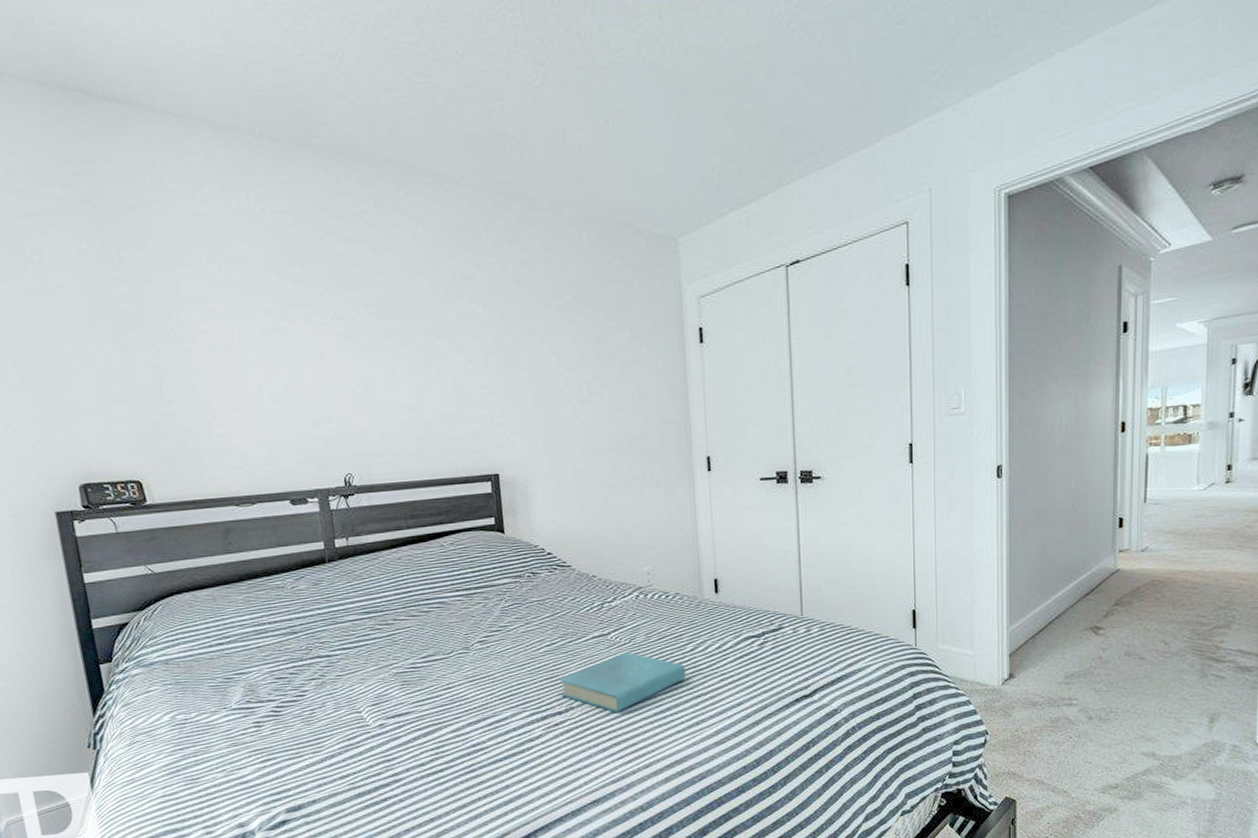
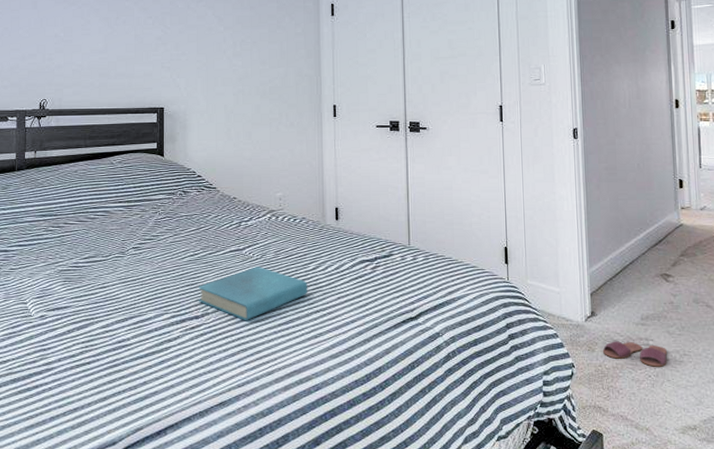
slippers: none [1020,703,1091,728] -> present [602,341,667,367]

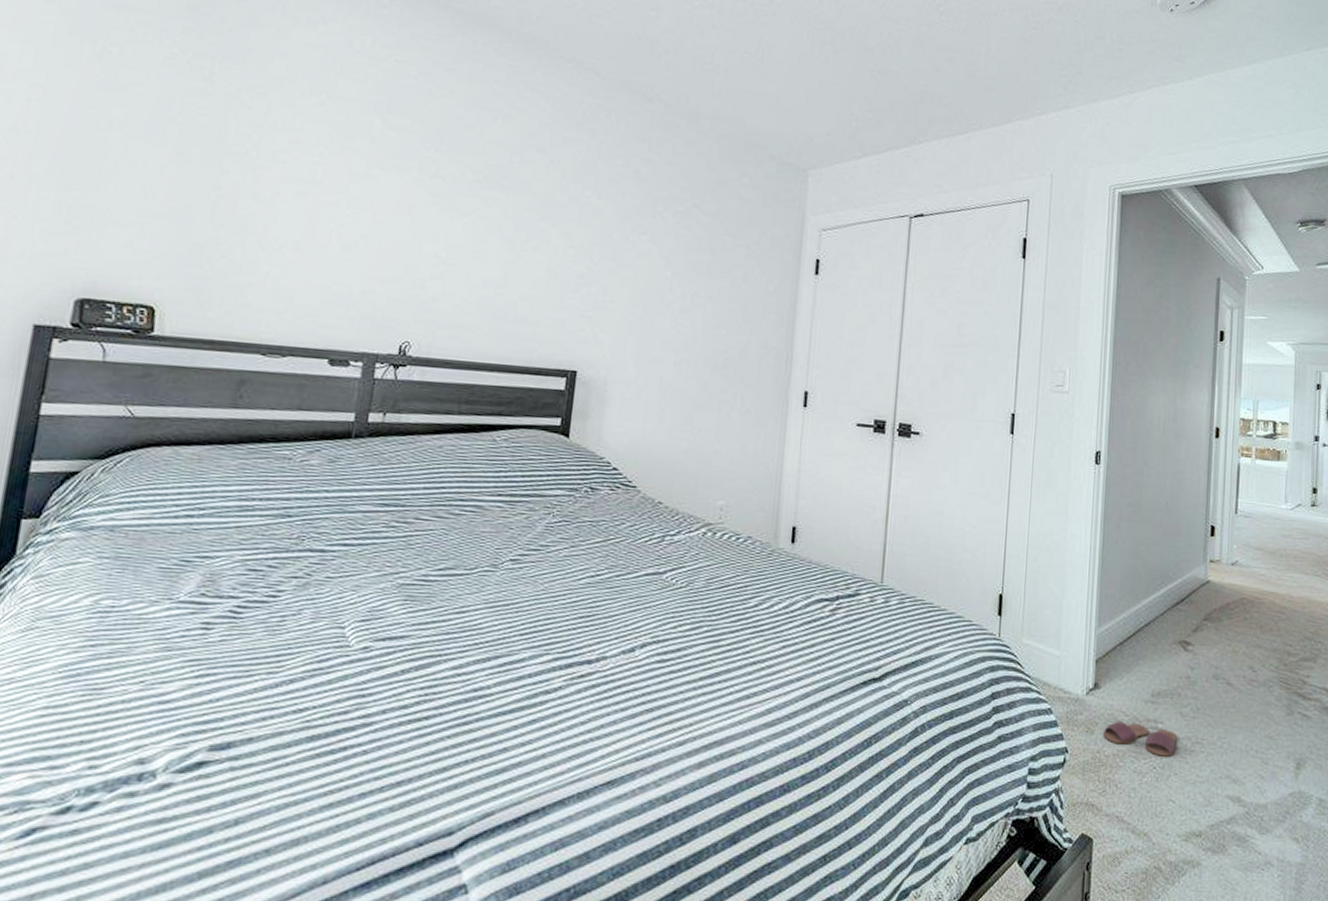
book: present [199,266,307,321] -> none [595,597,745,671]

